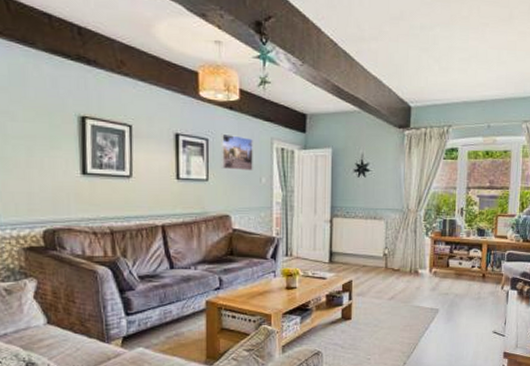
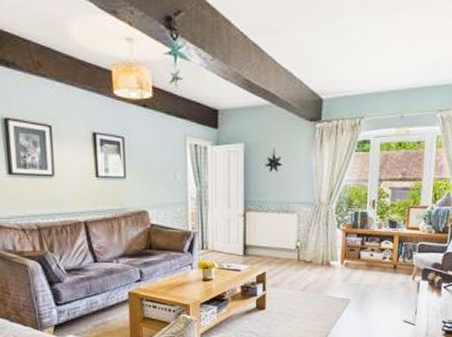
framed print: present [221,133,253,171] -> none [136,131,168,167]

